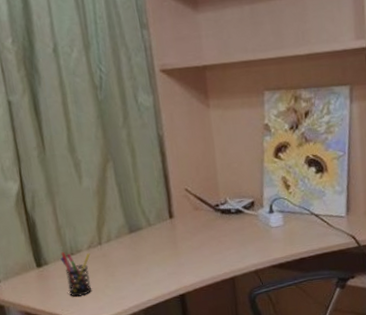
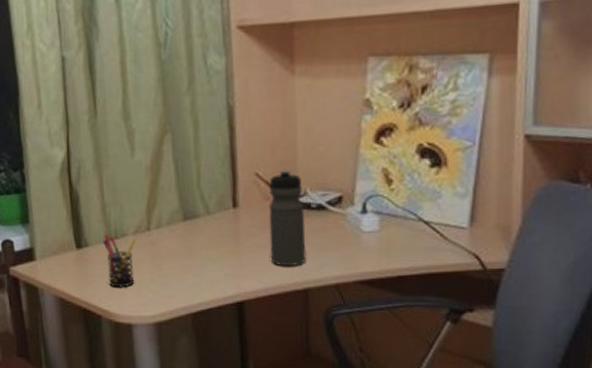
water bottle: none [196,183,231,261] -> present [268,169,307,266]

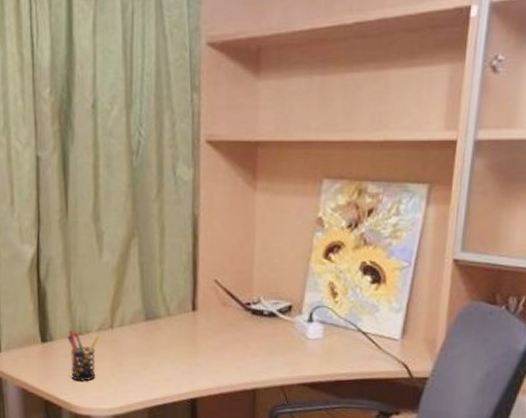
water bottle: present [268,169,307,266] -> none [224,277,258,367]

